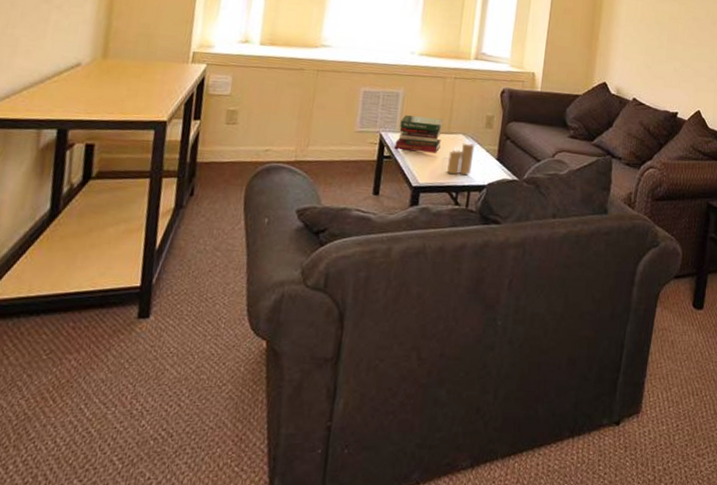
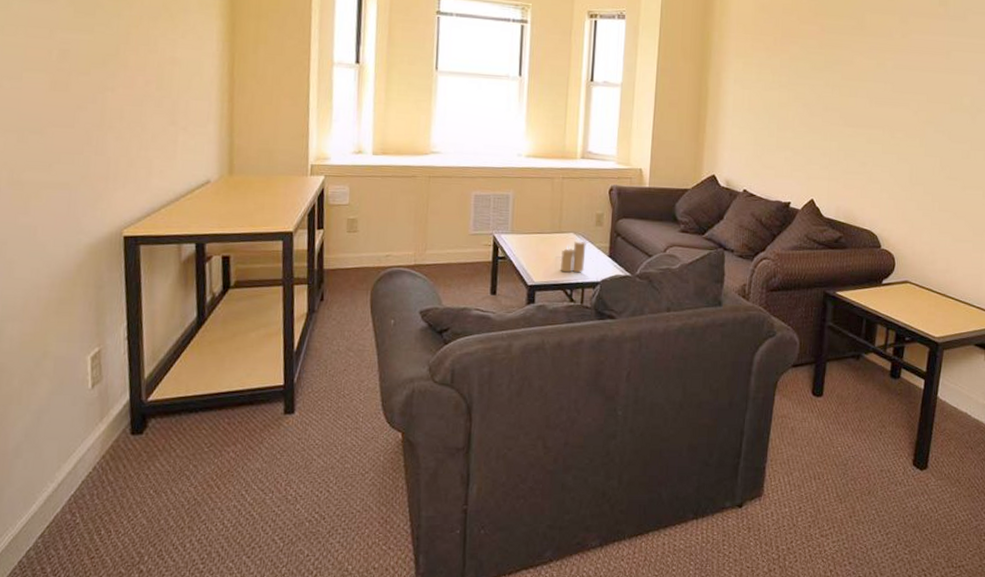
books: present [394,114,443,153] -> none [508,216,554,252]

